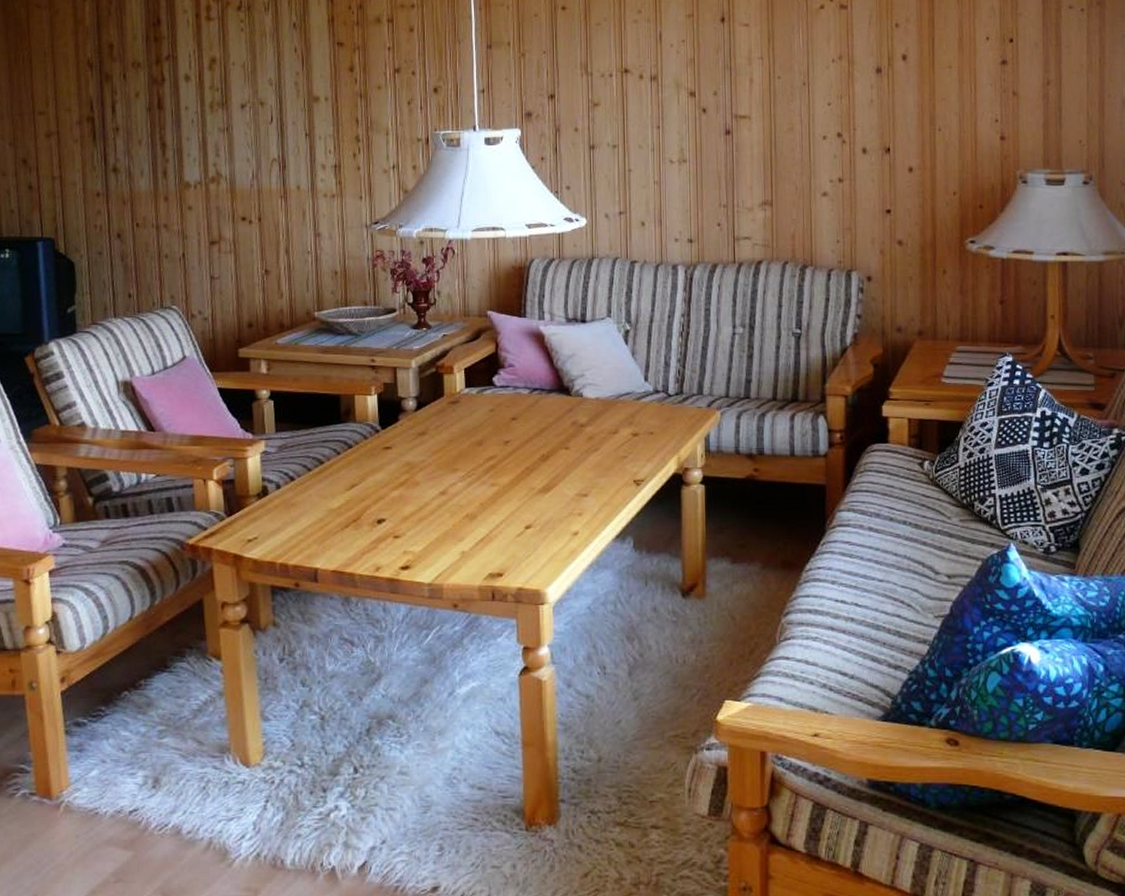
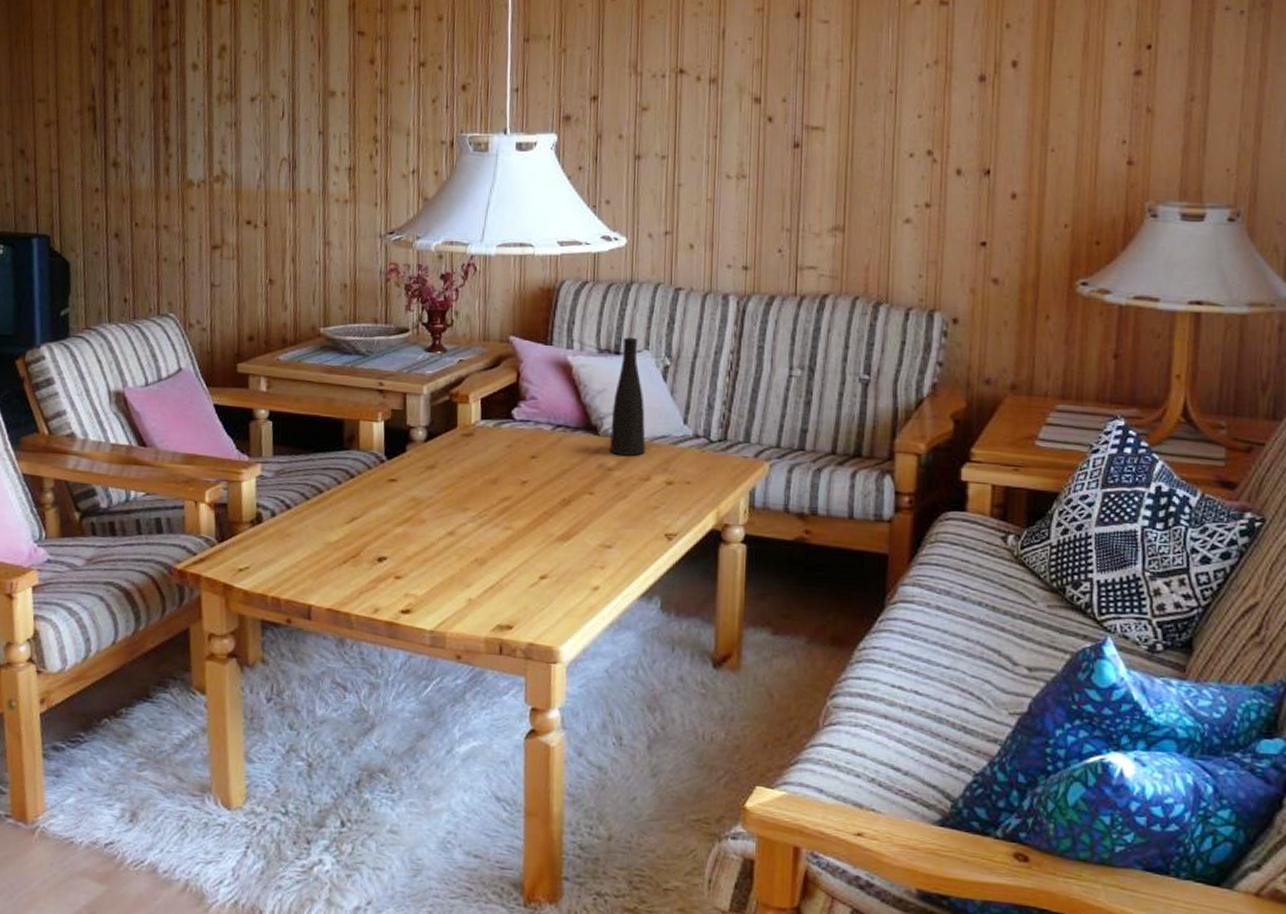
vase: none [581,306,613,412] -> present [610,337,646,456]

